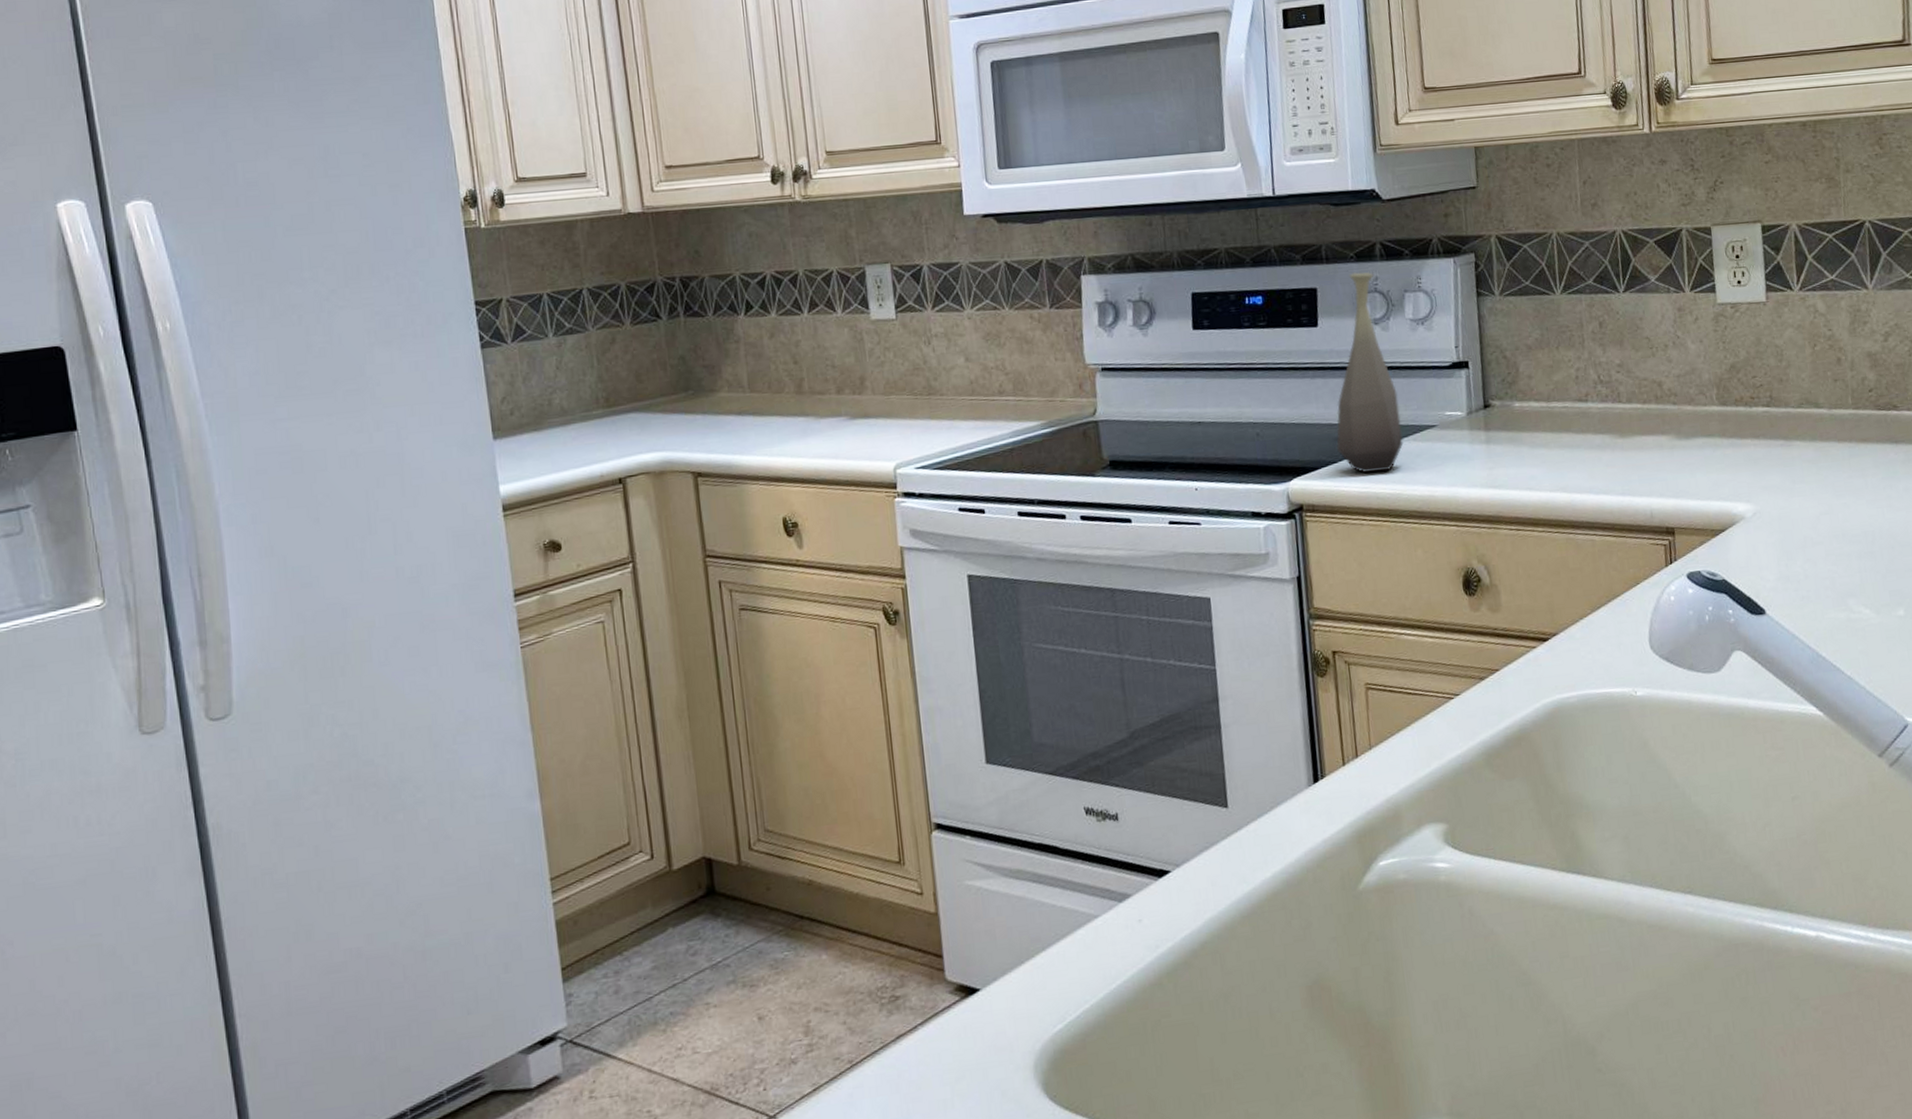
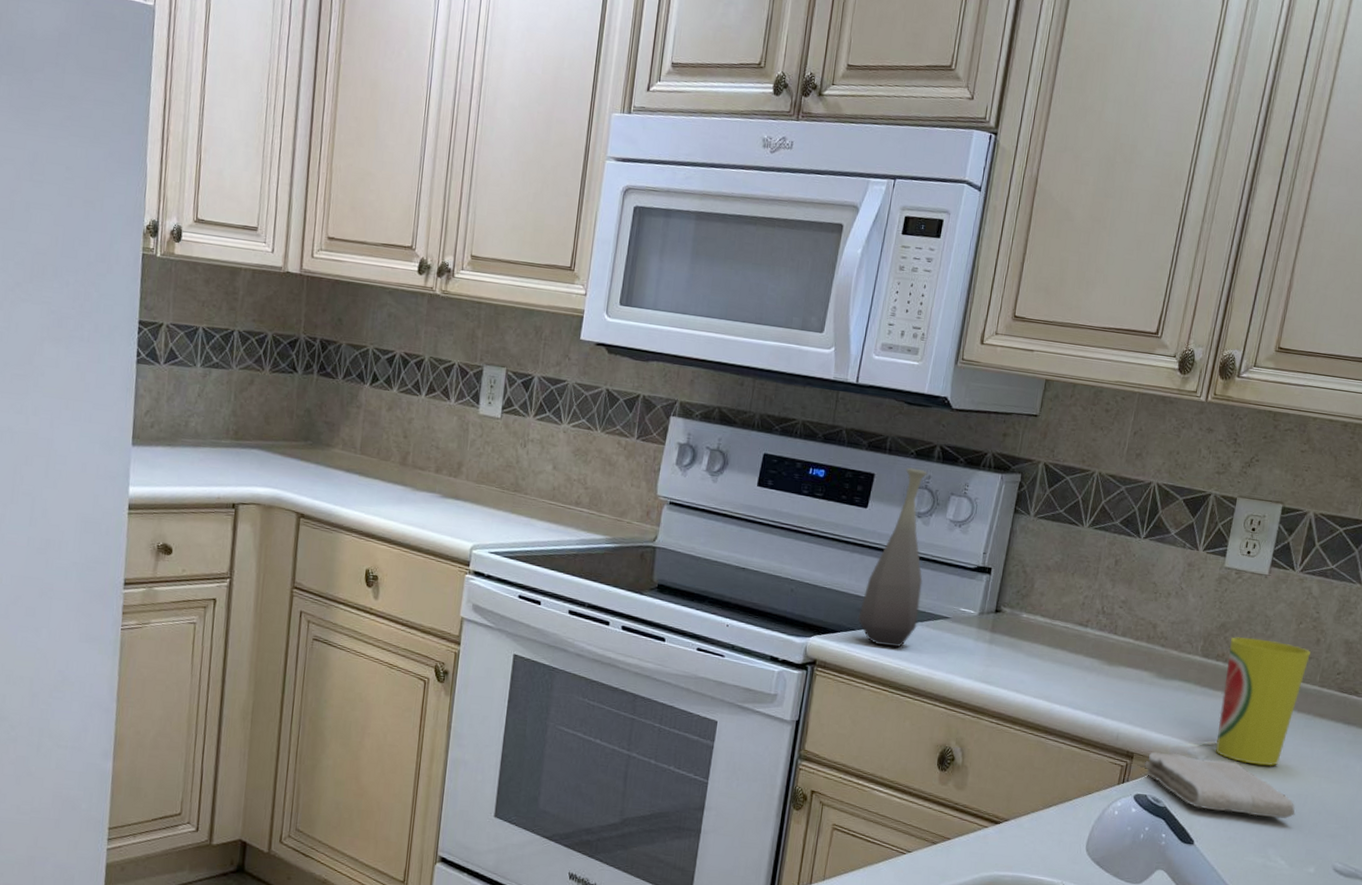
washcloth: none [1688,512,1867,573] -> present [1144,752,1295,819]
cup: none [1745,370,1835,512] -> present [1216,636,1311,766]

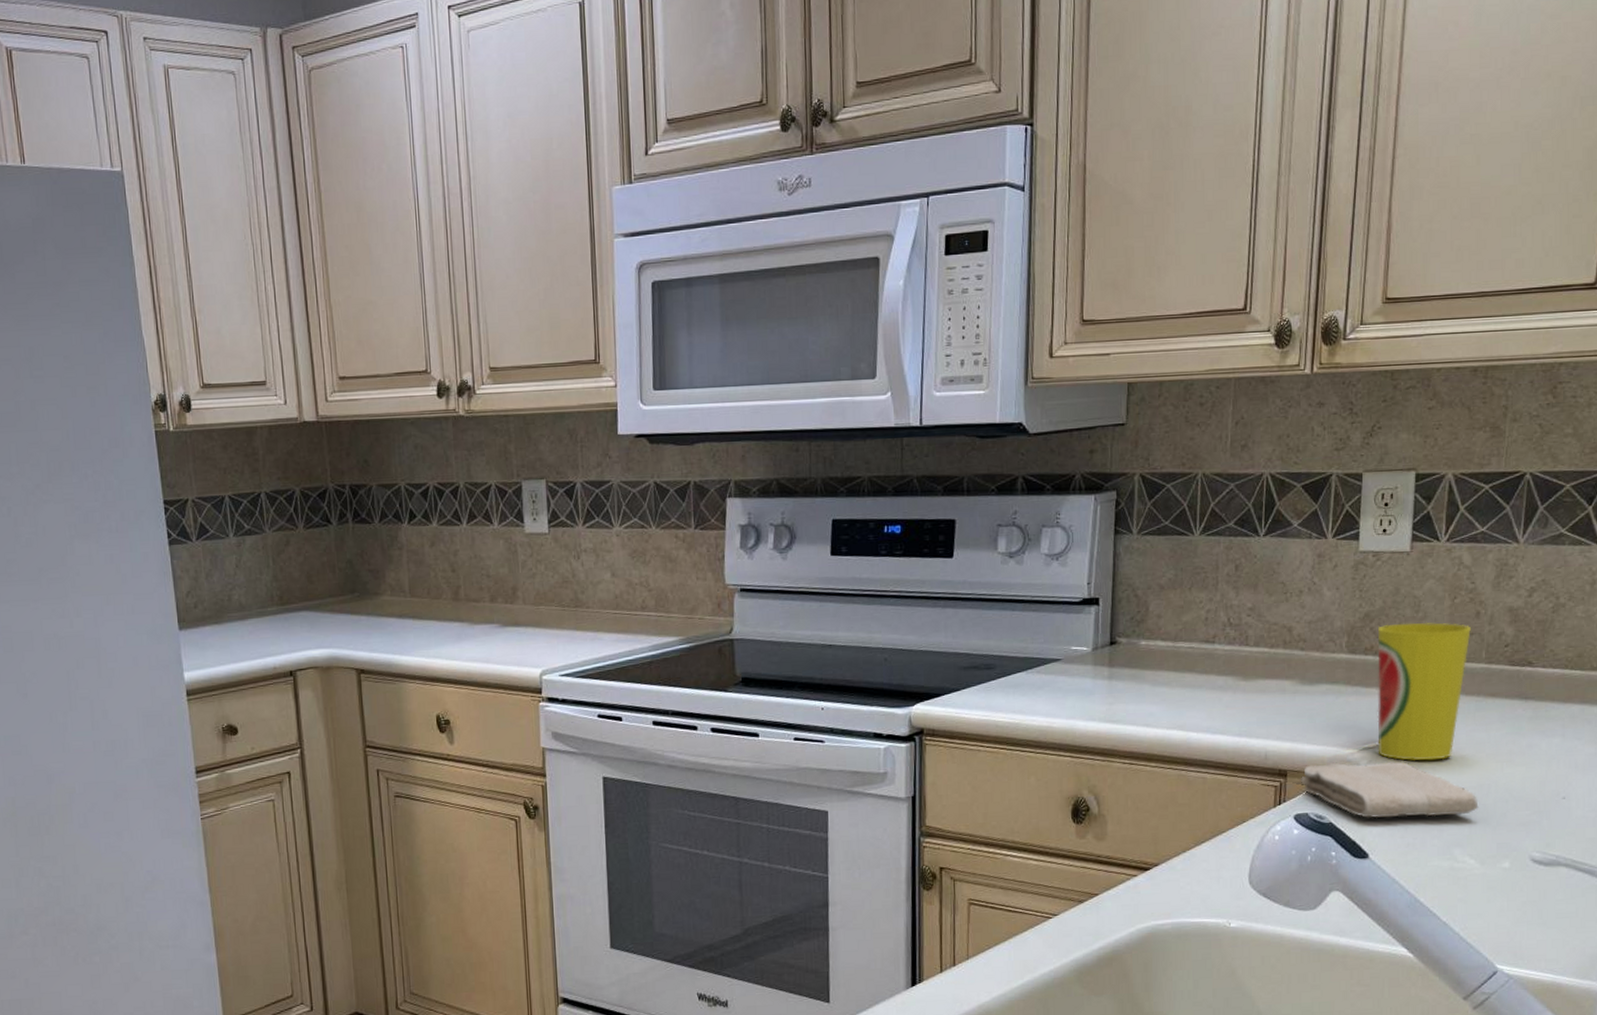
bottle: present [858,467,928,648] -> none [961,505,1027,702]

